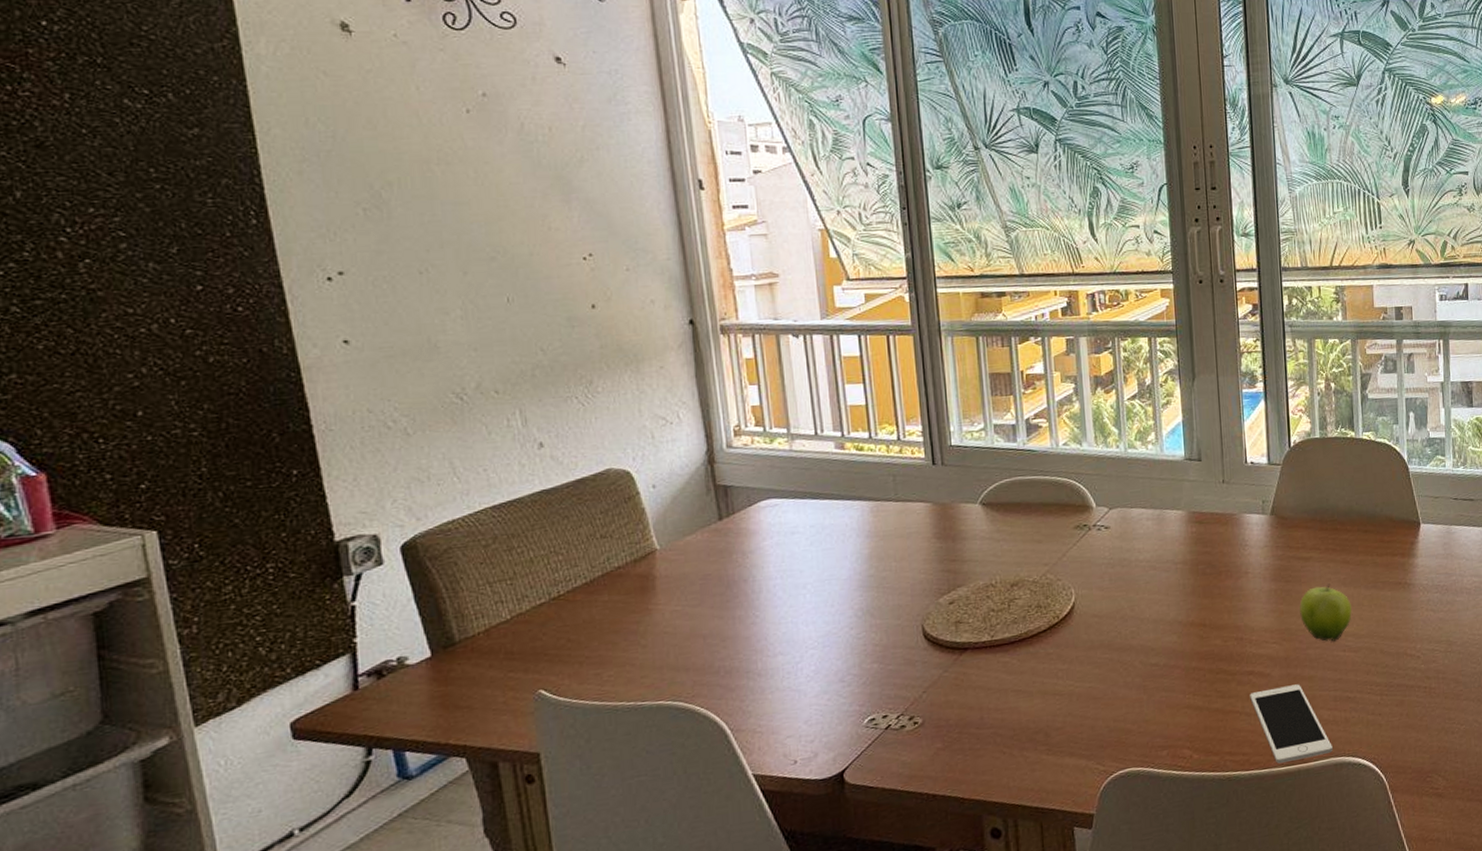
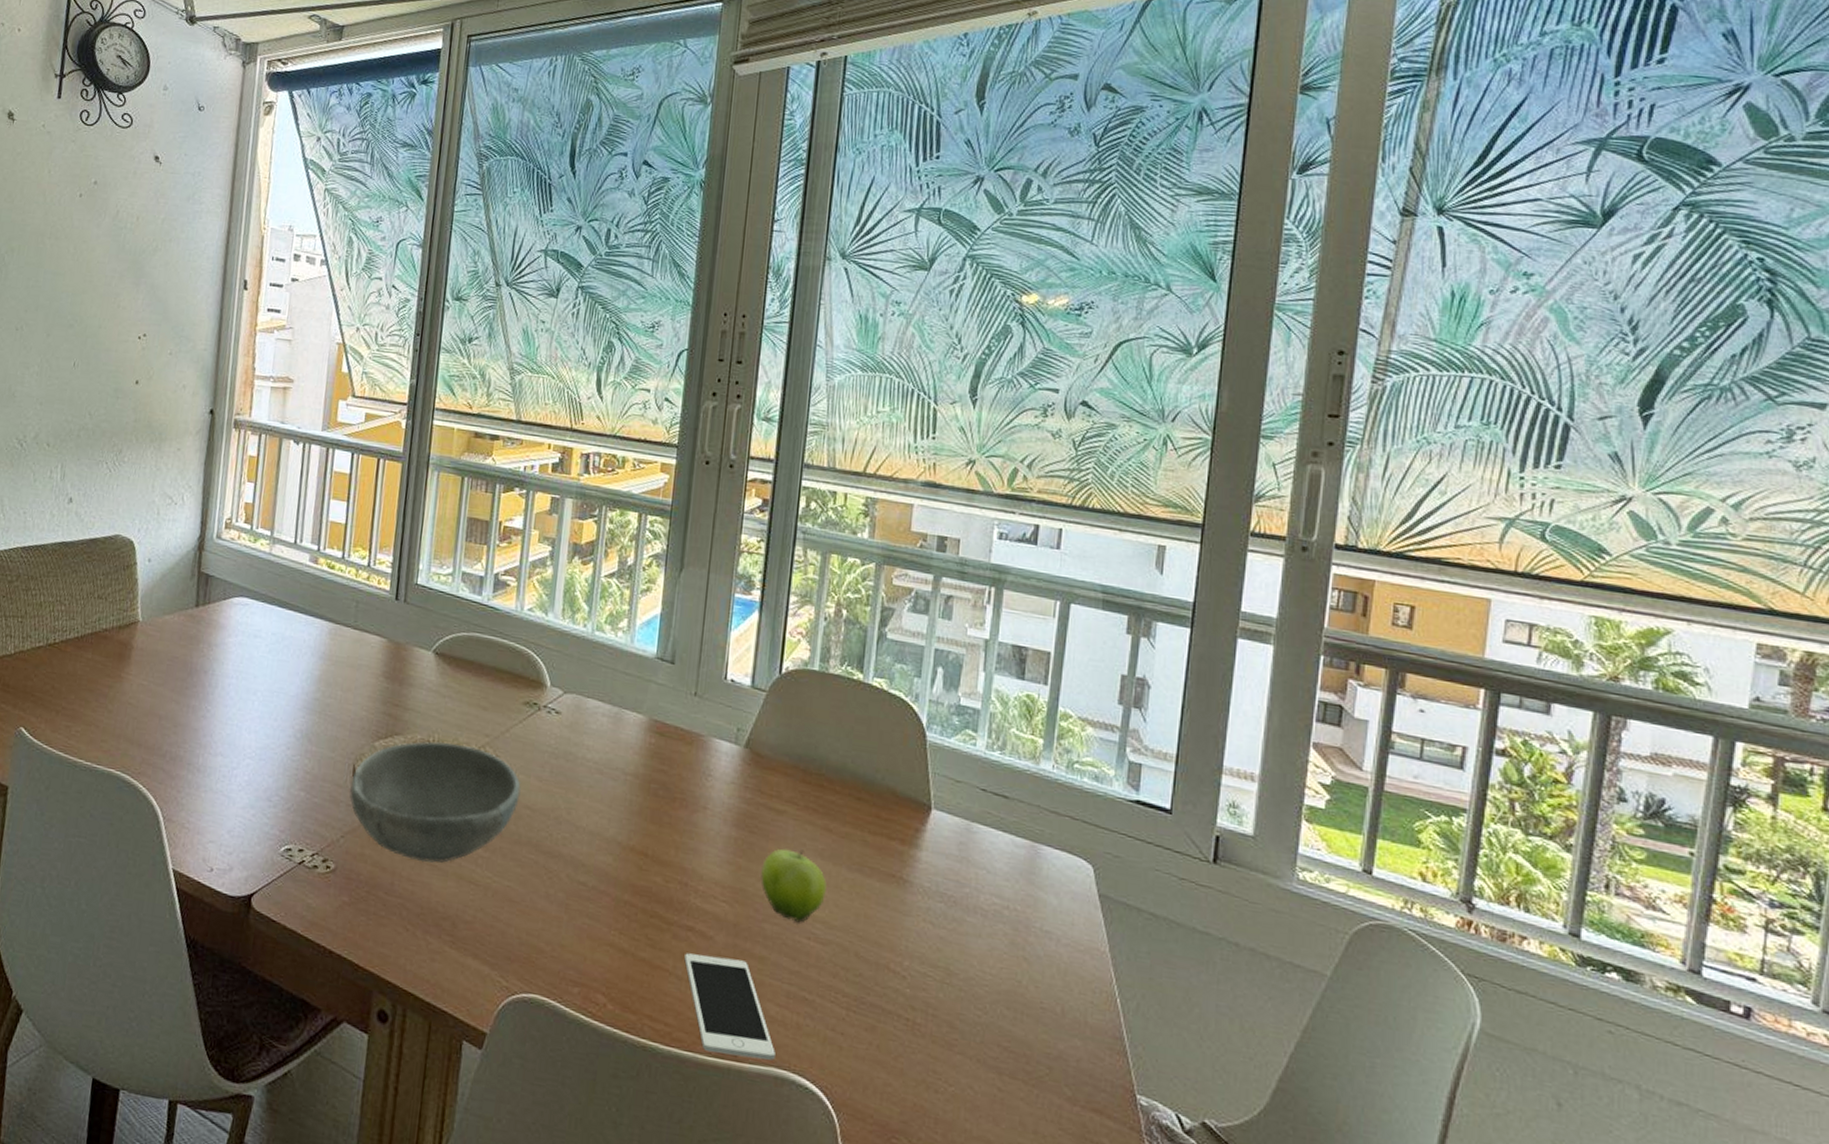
bowl: none [922,578,1086,692] -> present [349,741,521,863]

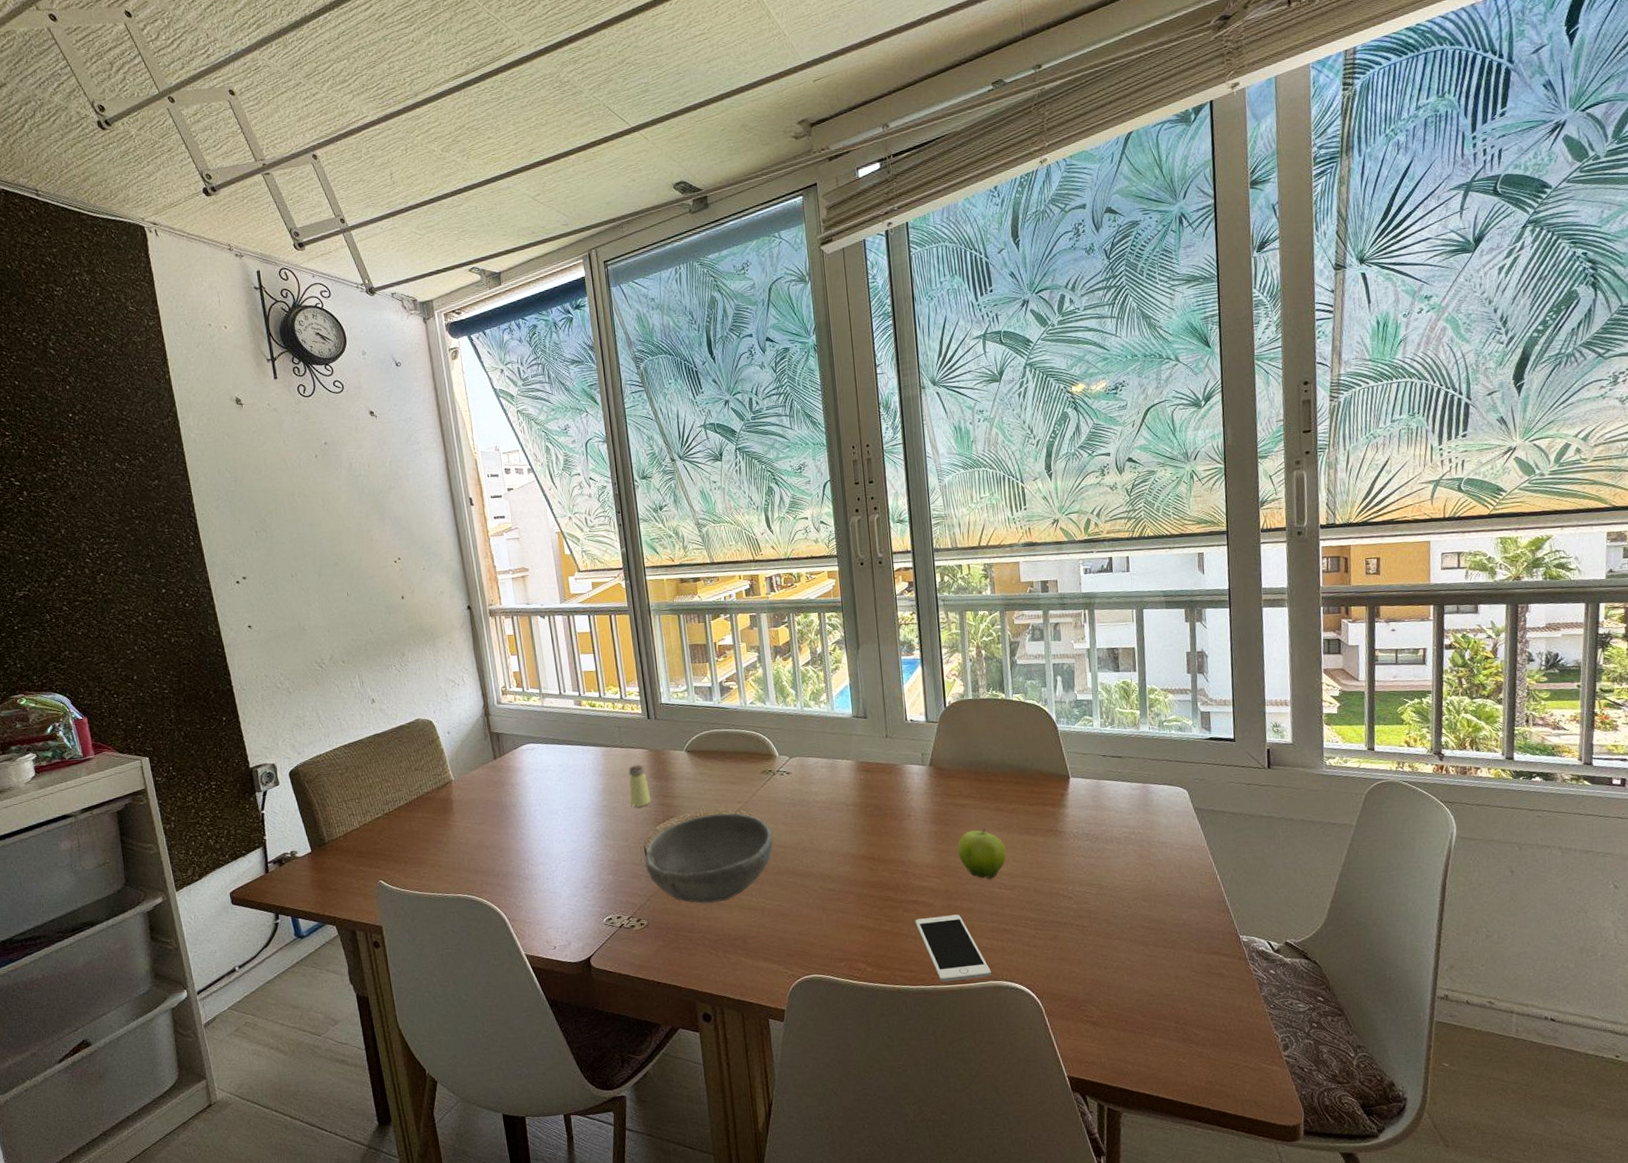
saltshaker: none [348,655,378,712] -> present [628,764,652,807]

